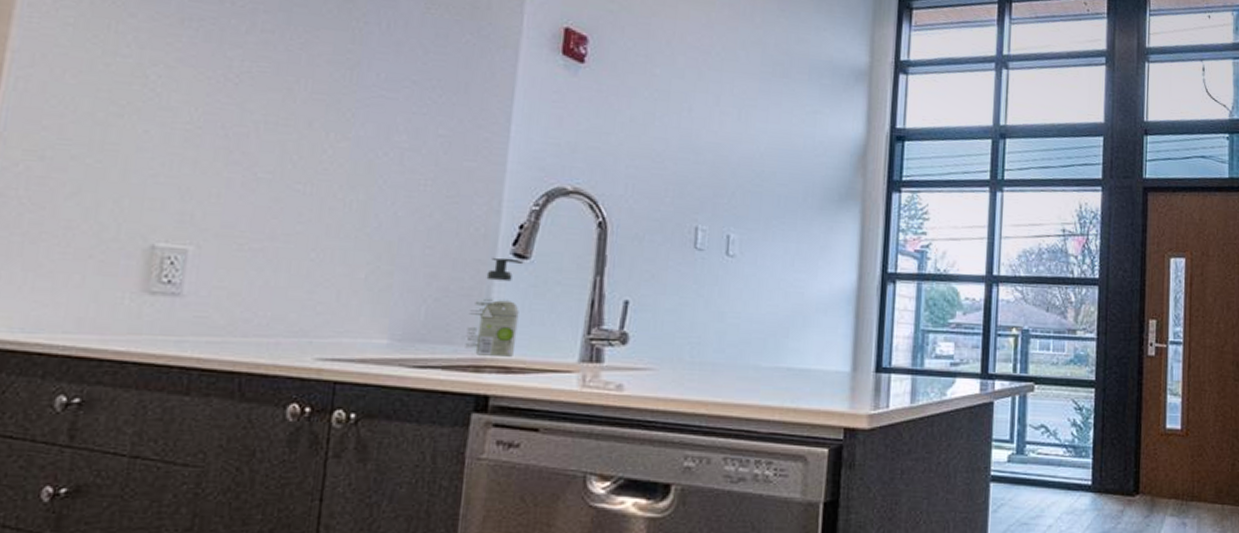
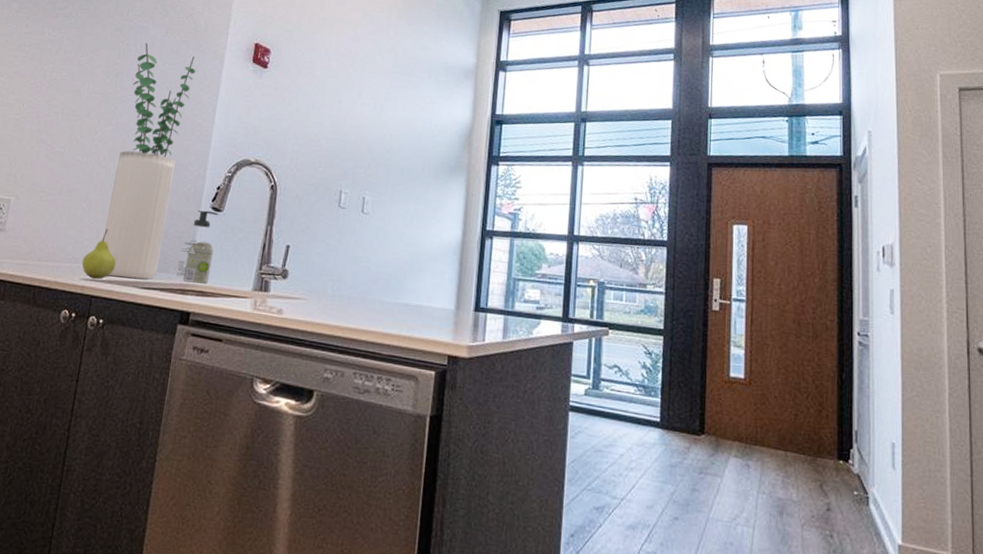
fruit: none [315,287,371,359] -> present [81,228,117,280]
vase: none [347,21,477,355] -> present [103,43,196,280]

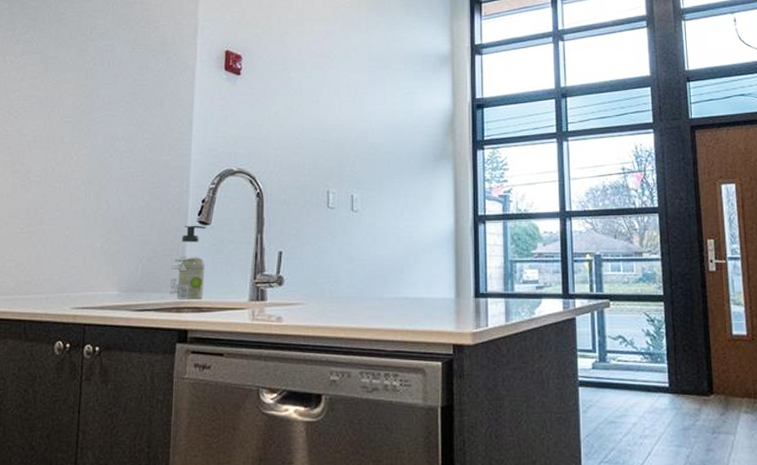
fruit: present [81,228,117,280] -> none [71,254,107,307]
vase: present [103,43,196,280] -> none [90,61,168,302]

